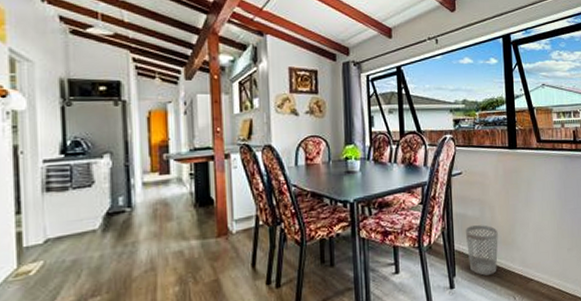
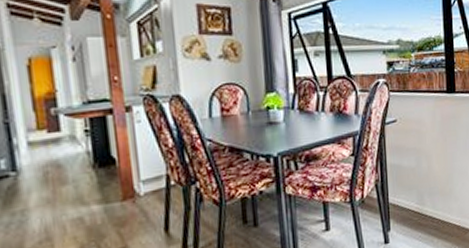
wastebasket: present [465,225,498,276] -> none [400,175,435,228]

